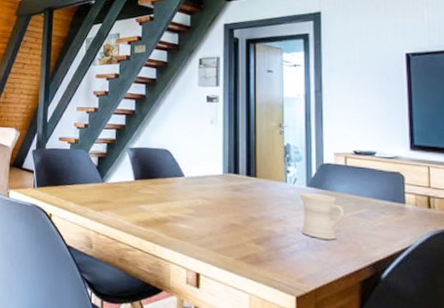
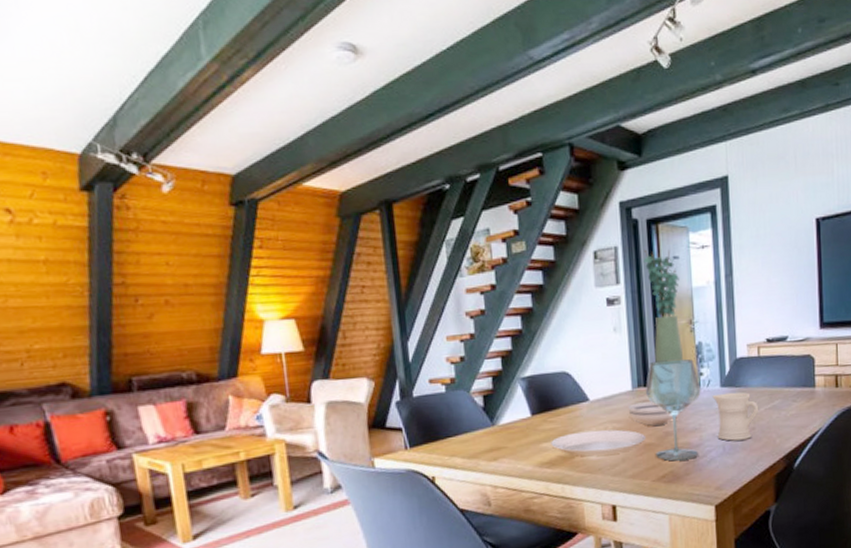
plate: none [148,201,233,228] -> present [551,429,647,457]
bowl: none [218,186,260,210] -> present [628,401,674,426]
wine glass: none [234,153,287,247] -> present [645,358,701,461]
vase: none [241,62,273,157] -> present [643,249,684,362]

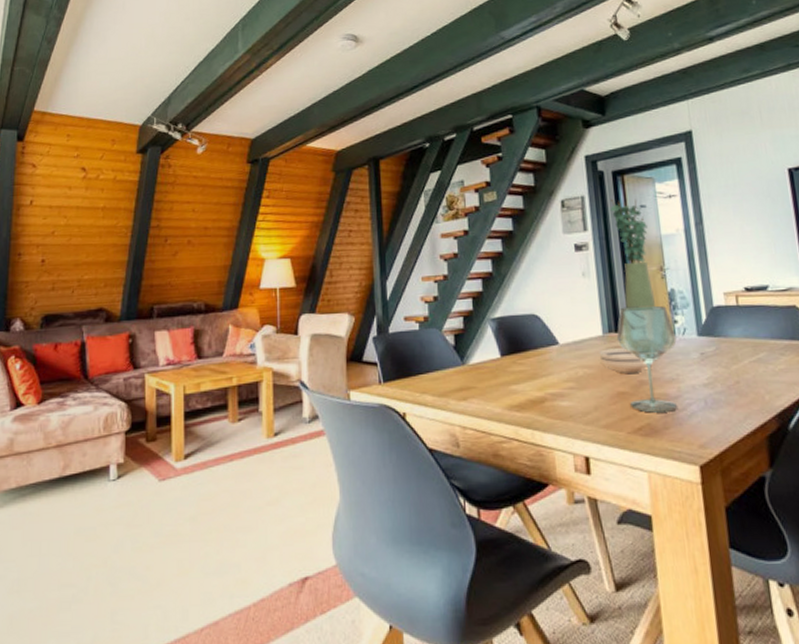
plate: present [551,429,647,457] -> none [520,374,620,402]
mug: present [712,392,759,441] -> none [689,342,743,395]

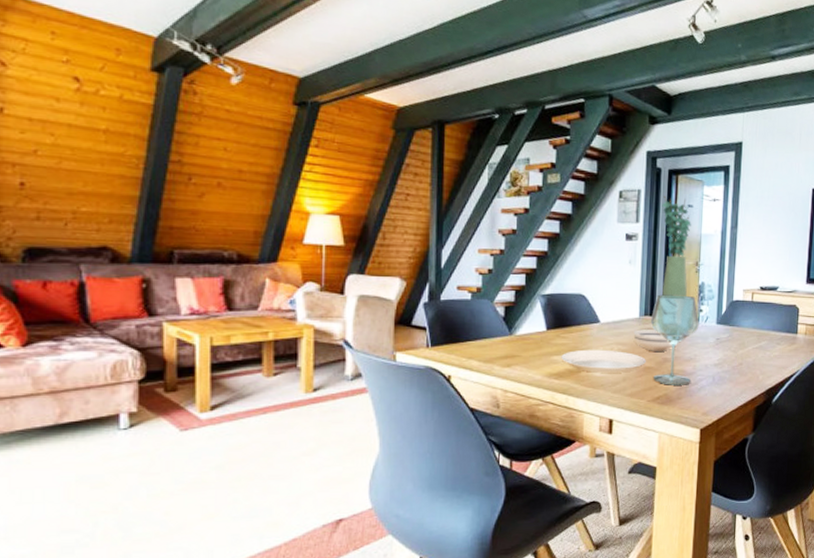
plate: none [520,374,620,402] -> present [561,349,647,373]

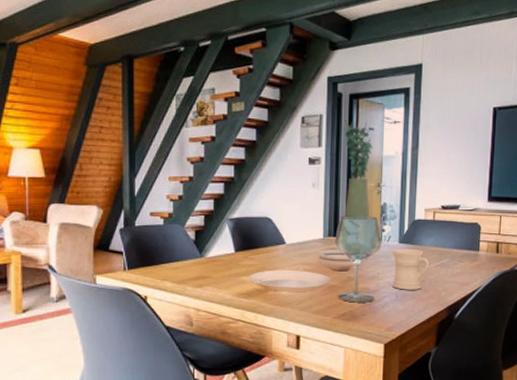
mug: none [708,330,748,373] -> present [391,248,430,290]

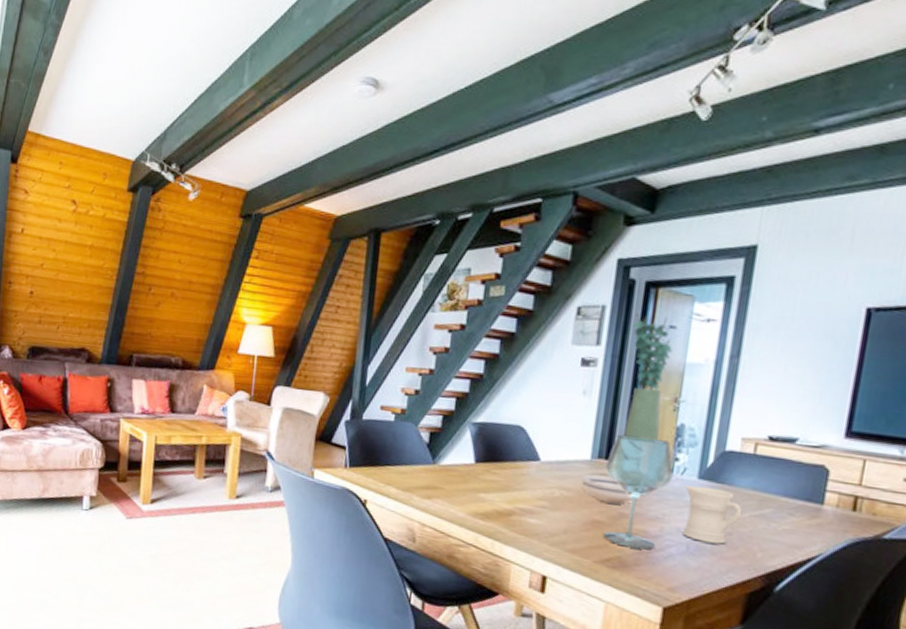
plate: present [249,269,332,292] -> none [489,490,597,524]

